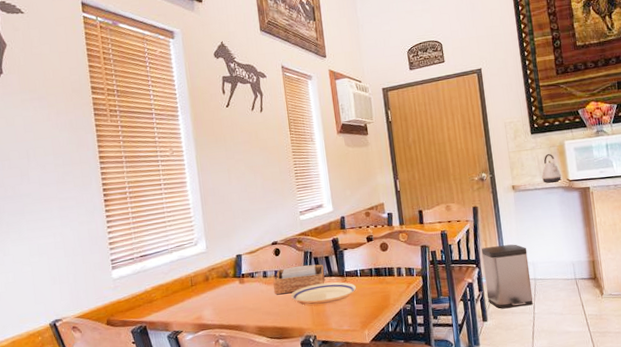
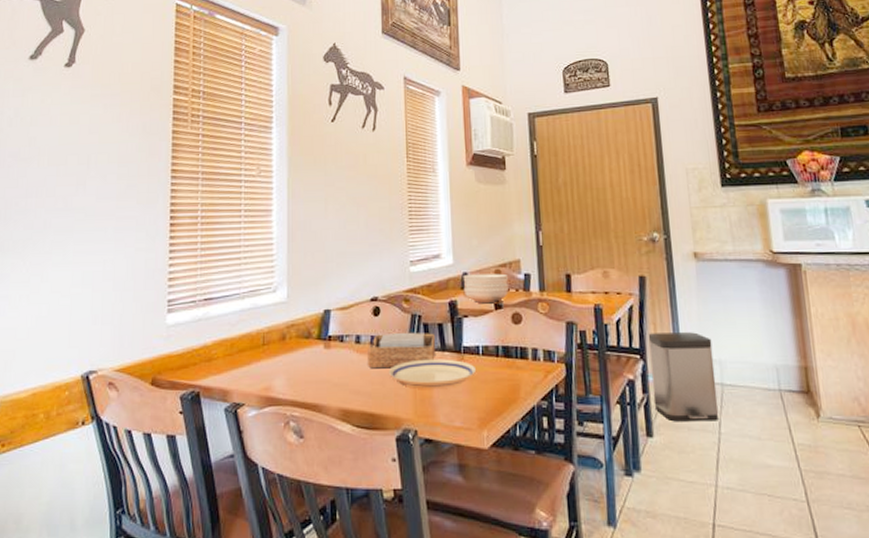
bowl: none [341,215,377,239] -> present [463,273,509,304]
kettle: present [541,153,562,183] -> none [734,213,763,253]

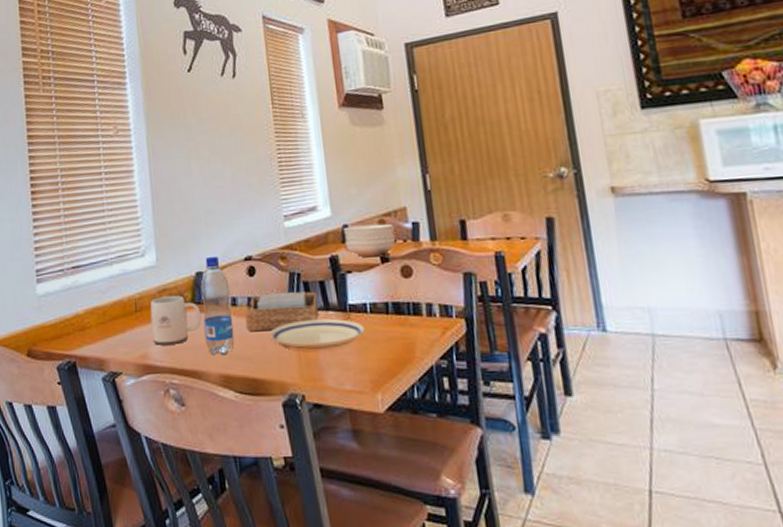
mug: none [277,331,326,378] -> present [150,295,202,345]
bottle: none [327,295,356,390] -> present [200,256,235,355]
pedal bin: present [648,332,719,422] -> none [560,277,651,379]

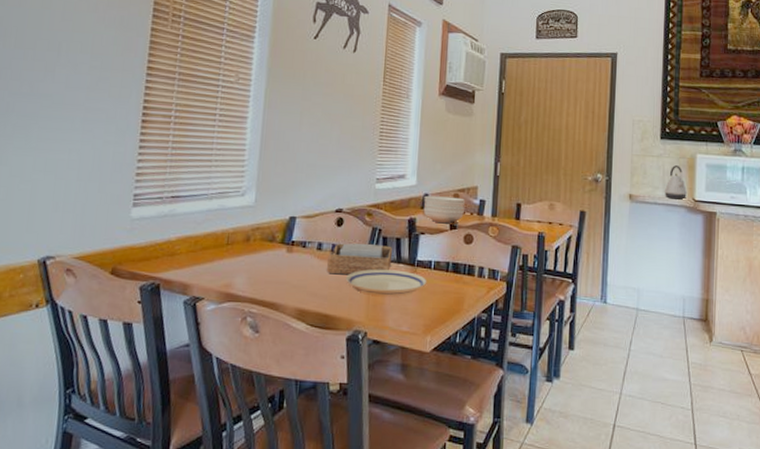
mug: present [150,295,202,345] -> none [239,234,289,278]
bottle: present [200,256,235,355] -> none [287,204,318,292]
kettle: none [660,138,697,185] -> present [664,164,688,200]

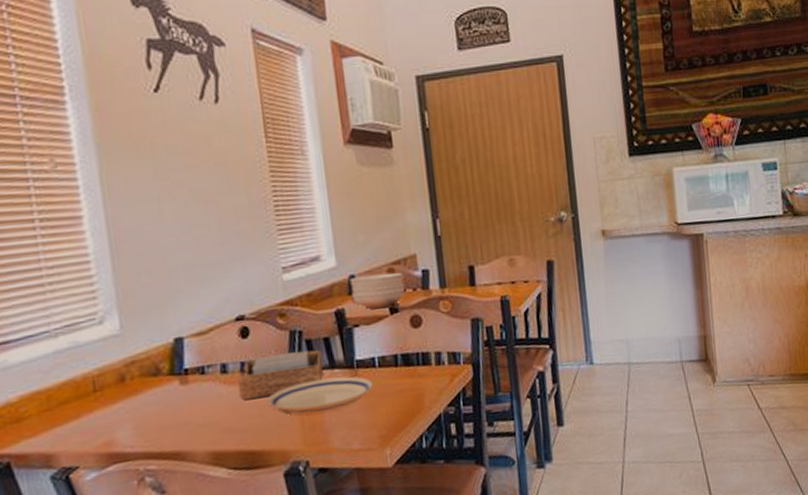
kettle: present [664,164,688,200] -> none [641,184,669,227]

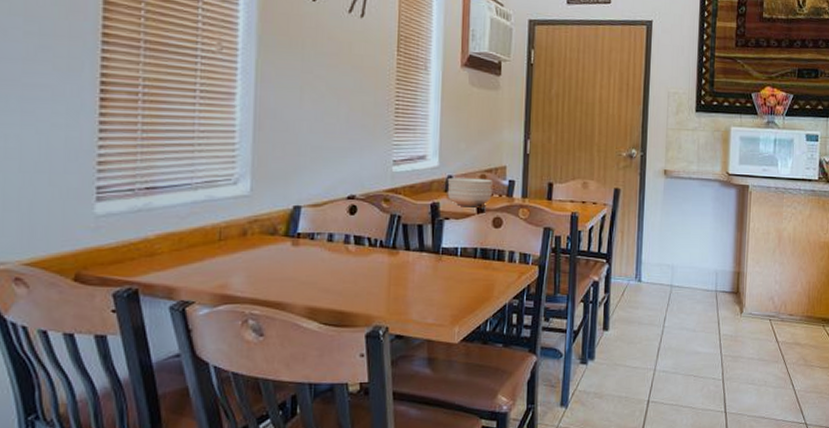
napkin holder: present [238,350,324,400] -> none [340,232,415,268]
plate: present [266,376,374,416] -> none [361,259,454,289]

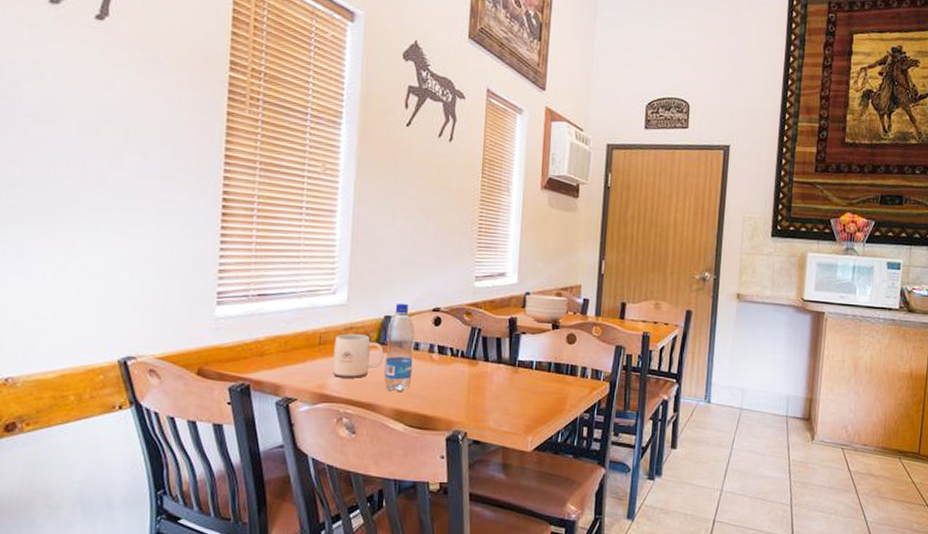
mug: none [235,227,294,275] -> present [332,334,384,378]
bottle: none [294,191,328,288] -> present [384,303,415,392]

